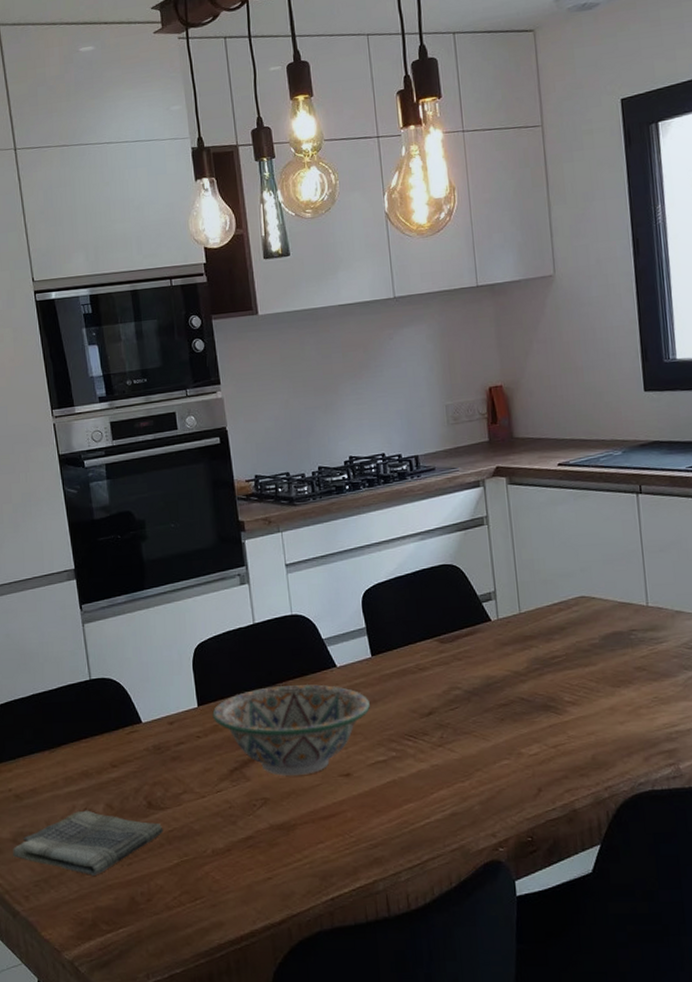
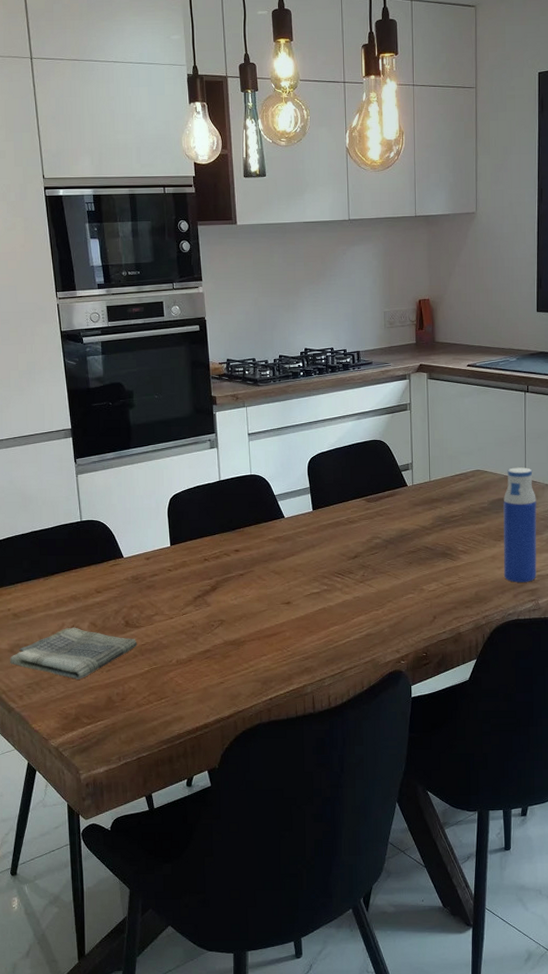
decorative bowl: present [212,683,370,776] -> none [182,530,309,603]
water bottle: none [619,590,674,741] -> present [503,467,537,583]

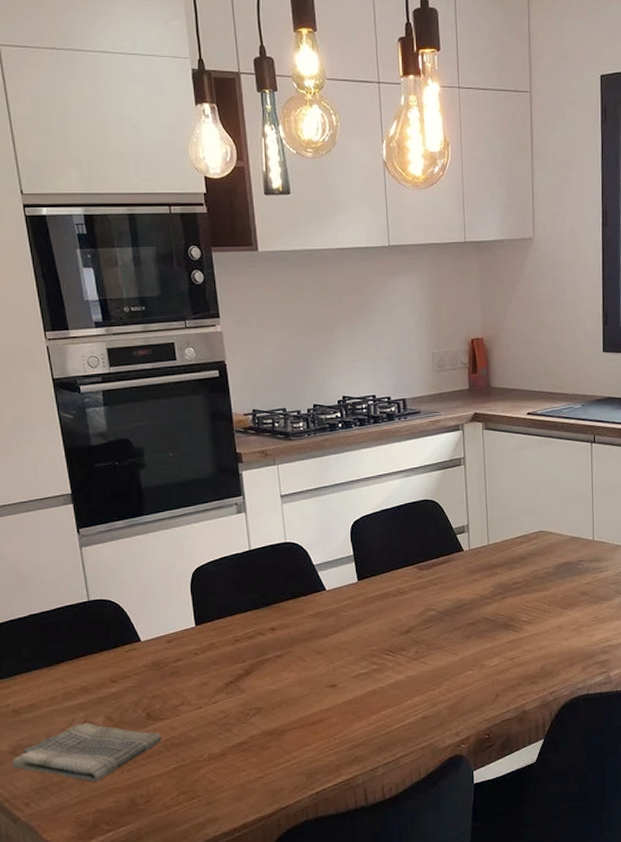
water bottle: present [503,467,537,583] -> none [570,527,607,654]

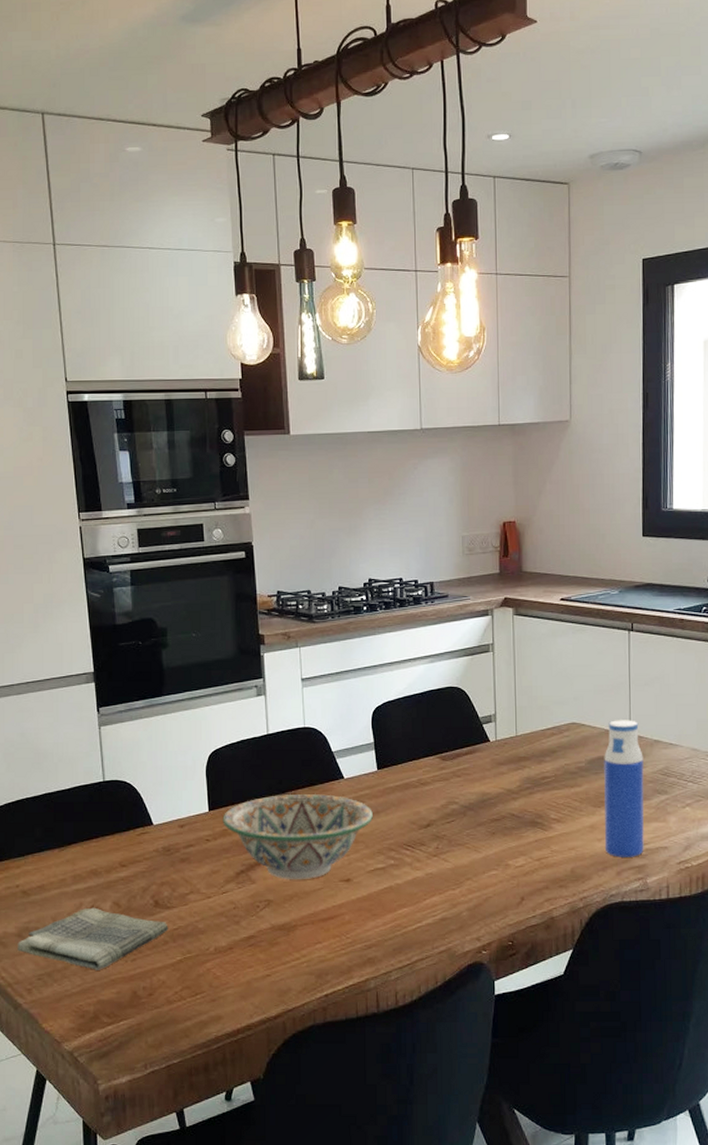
decorative bowl: none [209,605,355,688] -> present [222,793,373,879]
water bottle: none [570,527,607,654] -> present [604,720,644,857]

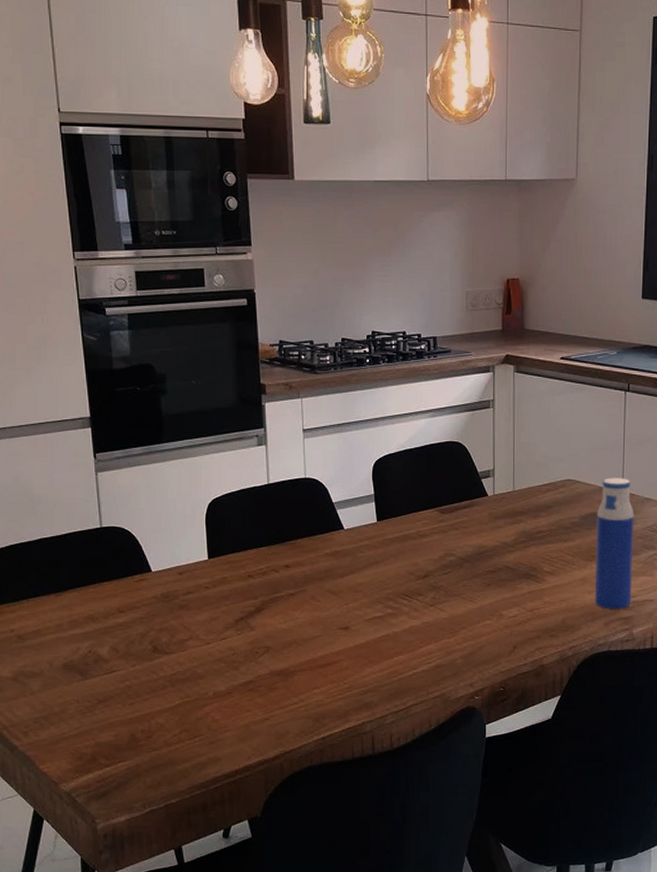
dish towel: present [17,907,169,970] -> none [13,652,167,714]
decorative bowl: present [222,793,373,879] -> none [222,543,372,627]

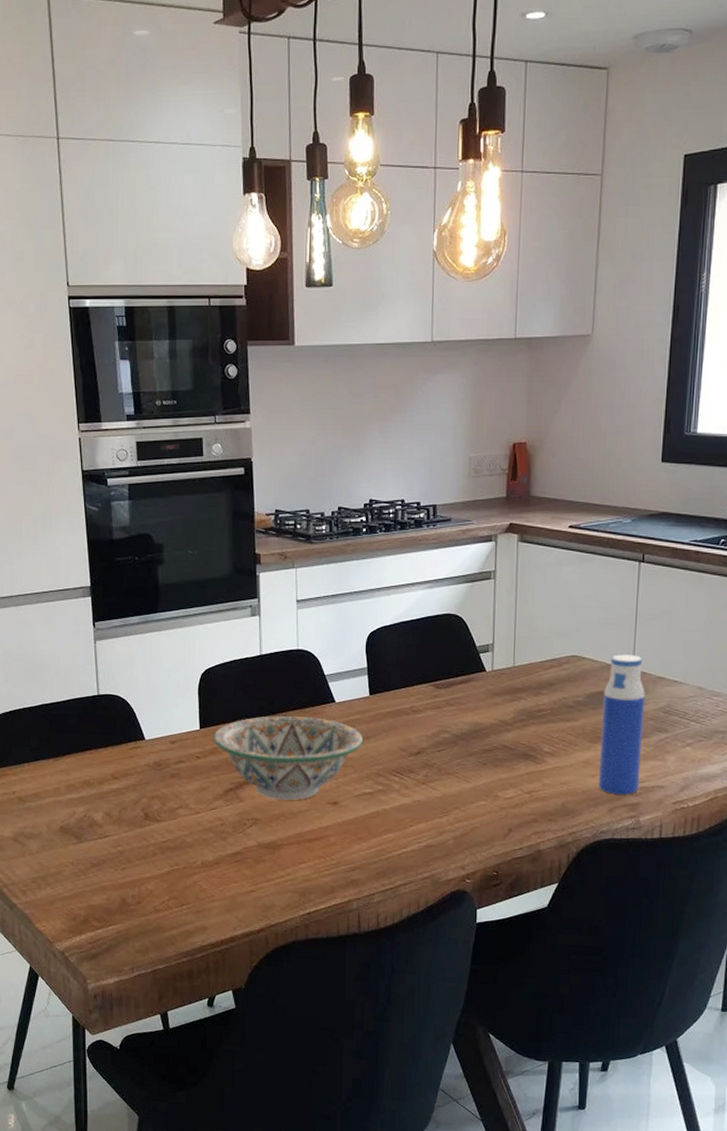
decorative bowl: none [222,543,372,627] -> present [213,715,363,800]

